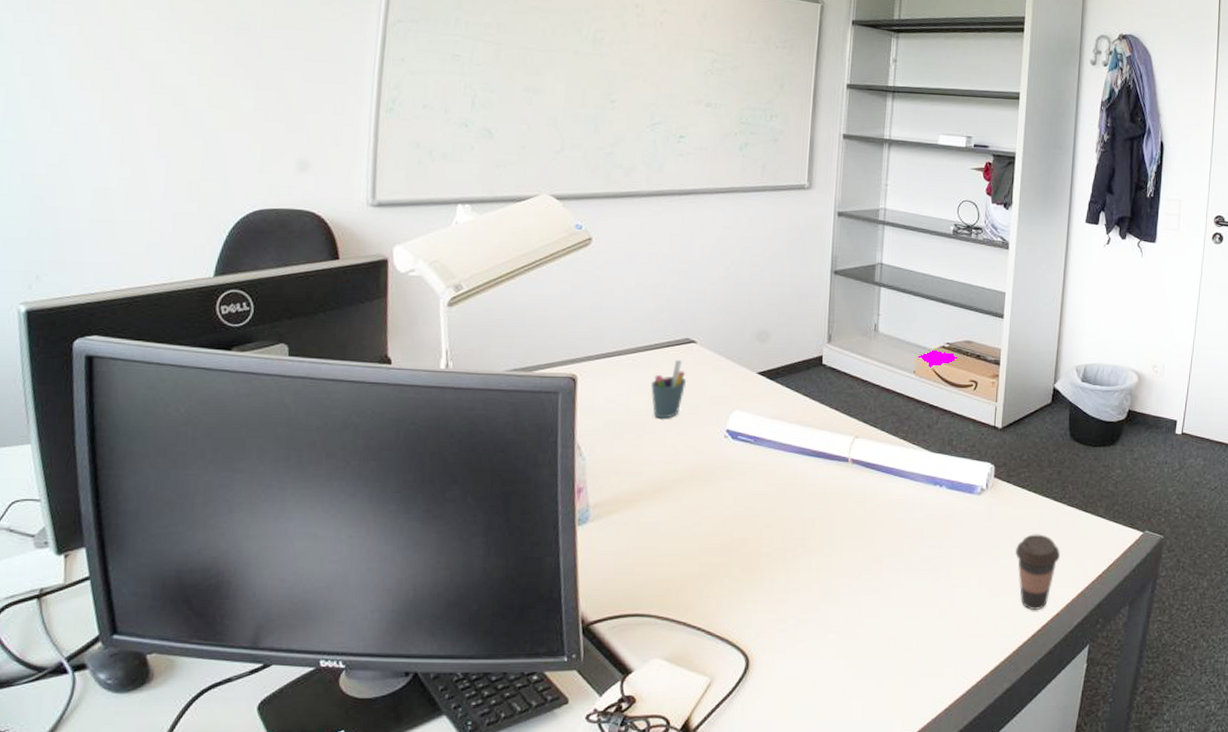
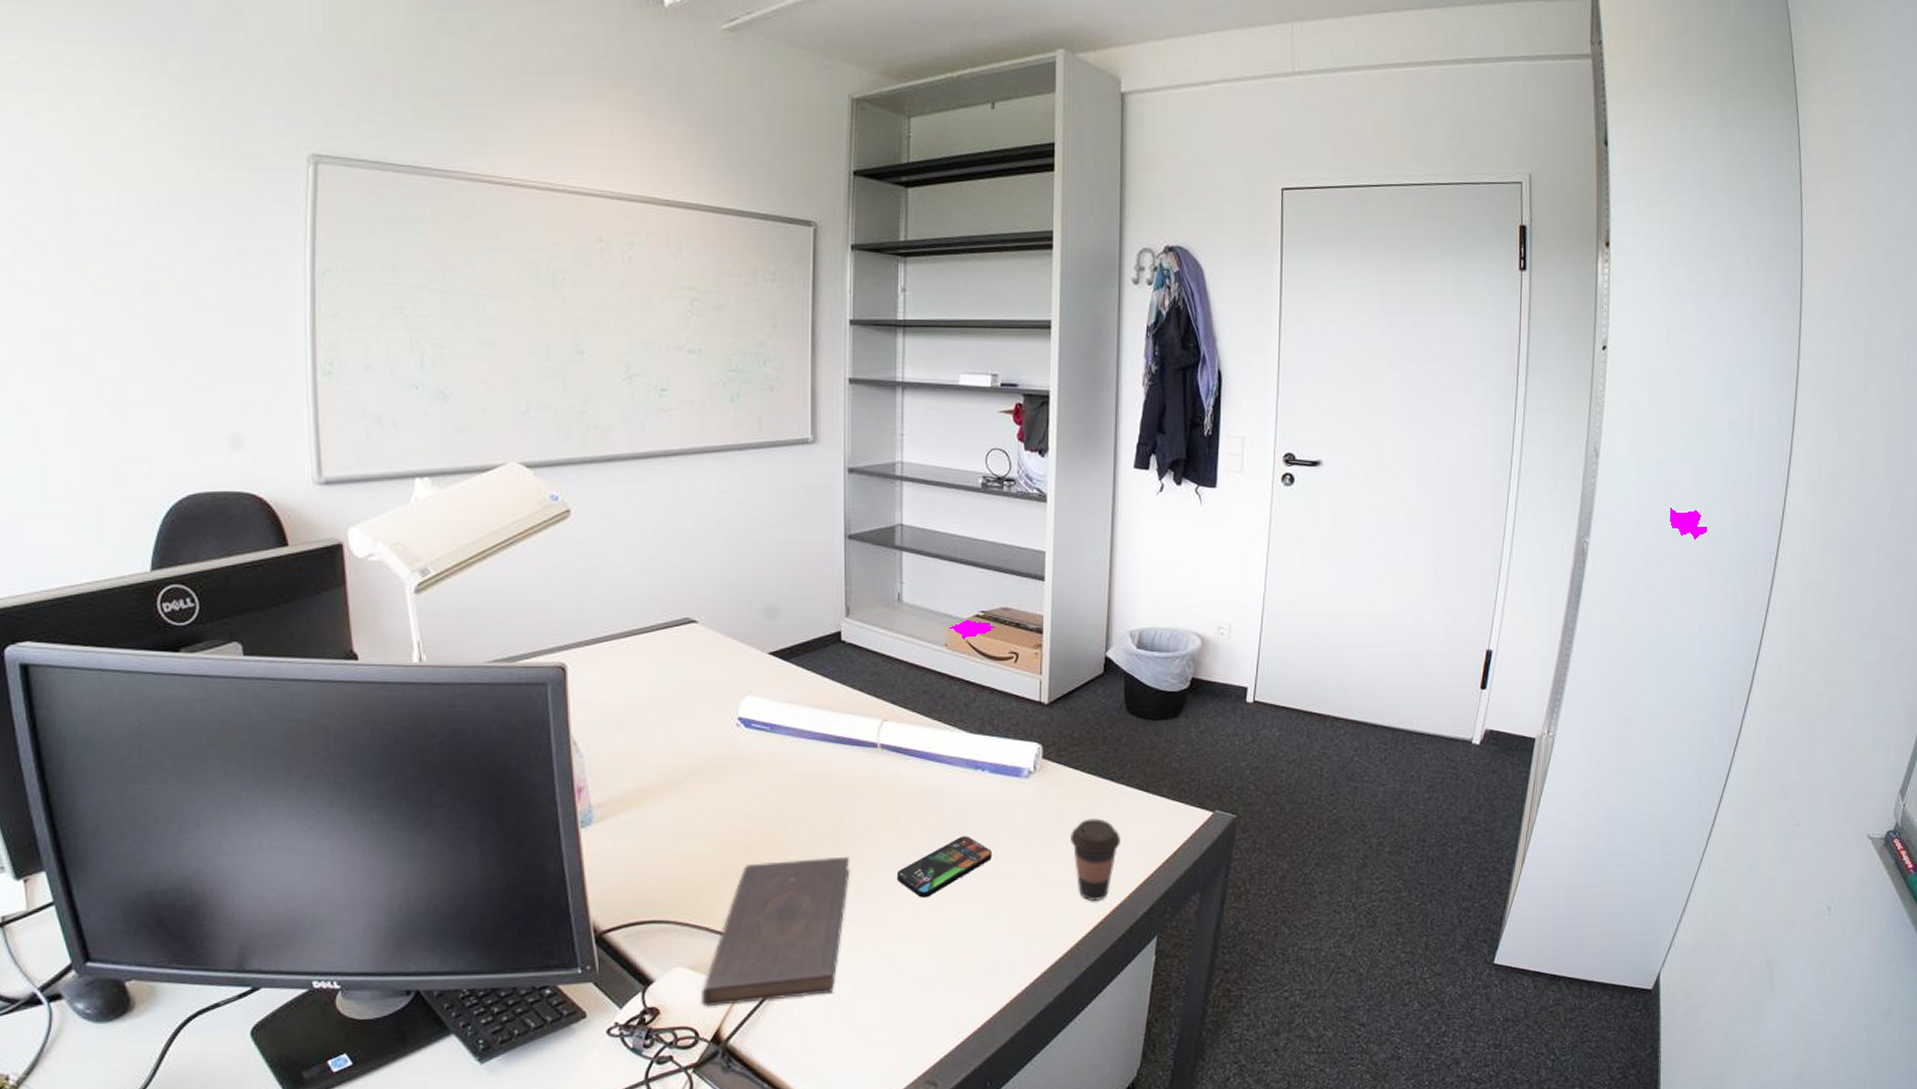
pen holder: present [651,359,687,419] -> none [650,642,690,708]
book: none [673,560,818,697] -> present [700,856,850,1007]
smartphone: none [858,546,945,602] -> present [896,836,992,898]

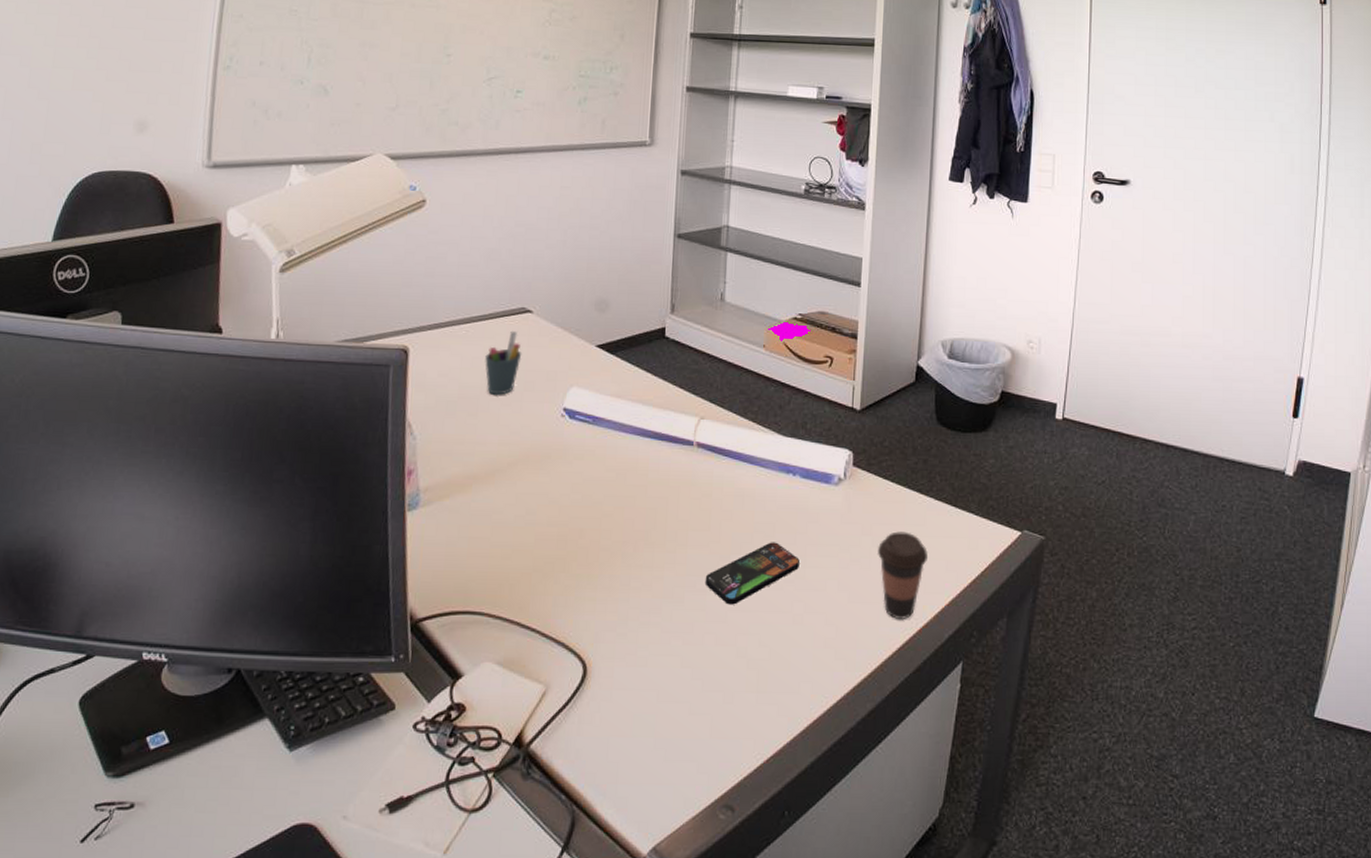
pen holder: none [650,642,690,708] -> present [485,330,522,395]
book: present [700,856,850,1007] -> none [506,555,661,707]

